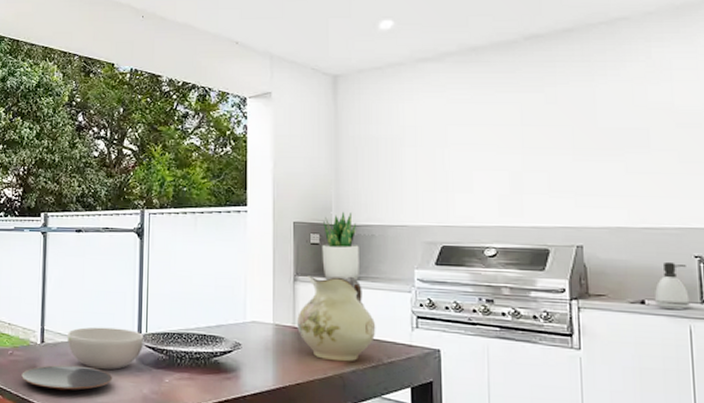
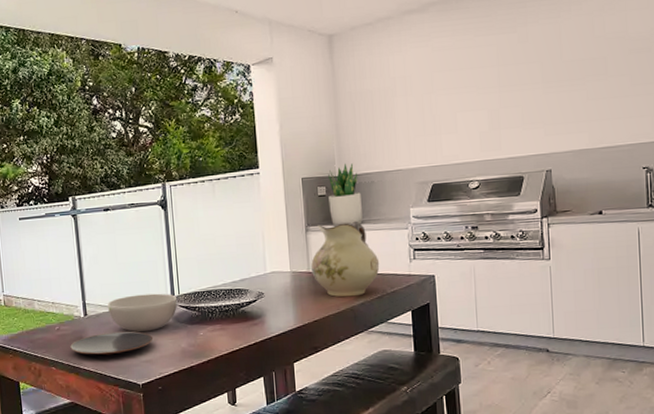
soap dispenser: present [654,261,690,311] -> none [609,175,639,217]

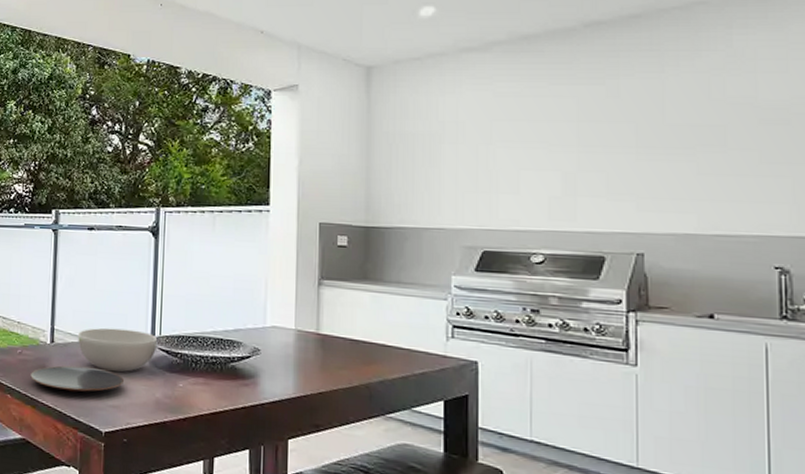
pitcher: present [310,221,380,298] -> none [320,279,407,372]
planter: present [328,163,363,226] -> none [350,212,391,286]

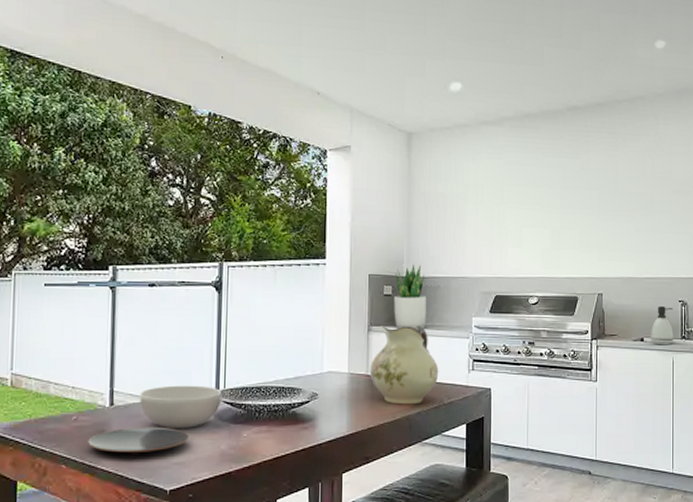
pitcher: none [320,279,407,372] -> present [369,325,439,405]
planter: none [350,212,391,286] -> present [394,264,427,329]
soap dispenser: none [724,272,767,327] -> present [650,305,674,345]

